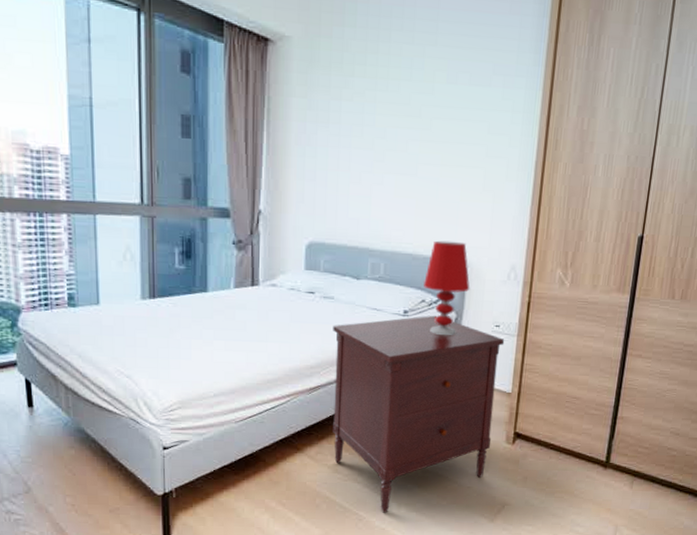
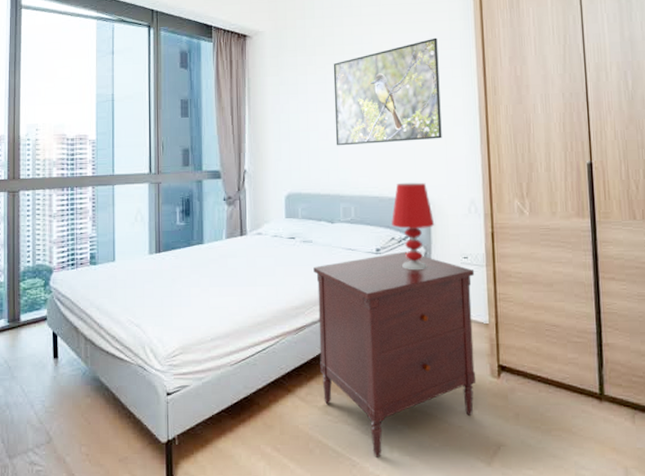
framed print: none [369,71,501,195] -> present [333,37,442,146]

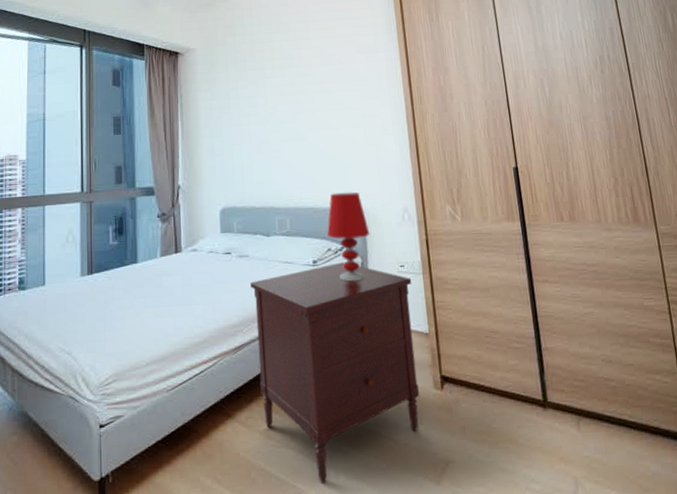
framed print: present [333,37,442,146] -> none [264,51,373,159]

